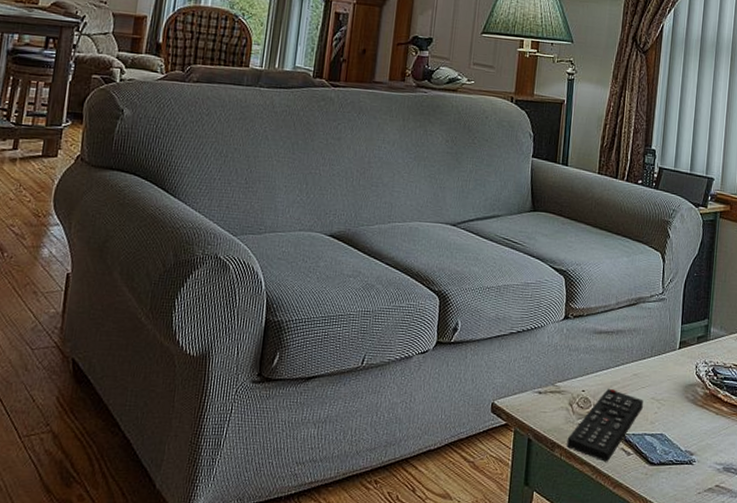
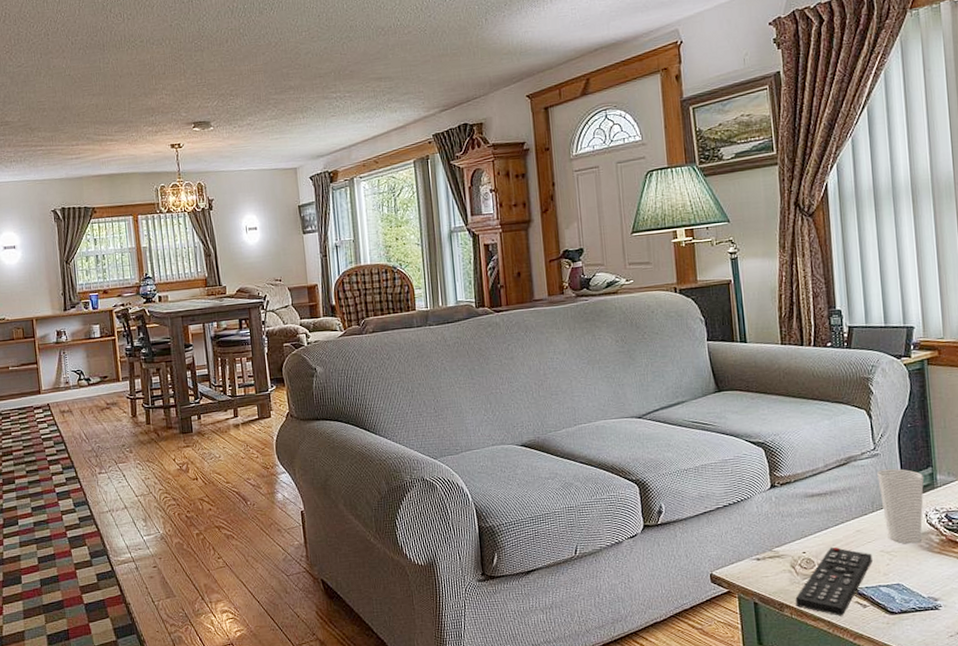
cup: none [660,314,700,394] -> present [877,468,924,544]

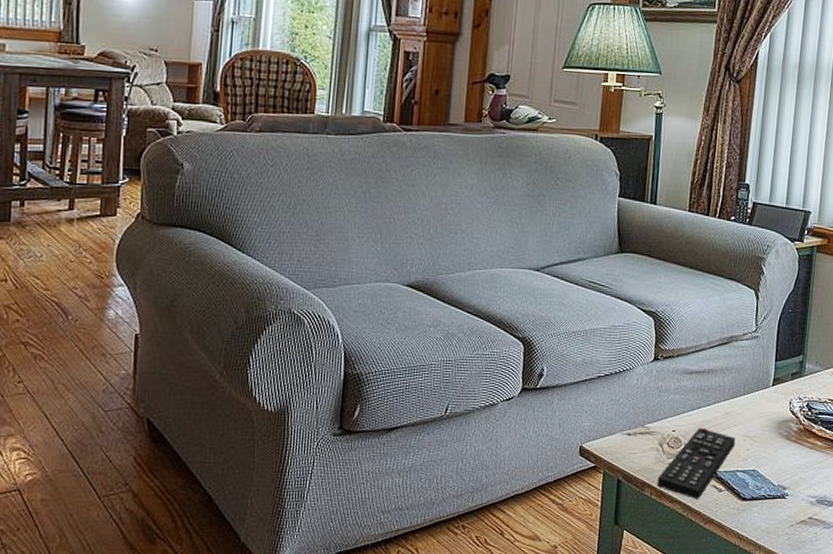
cup: present [877,468,924,544] -> none [753,352,794,430]

